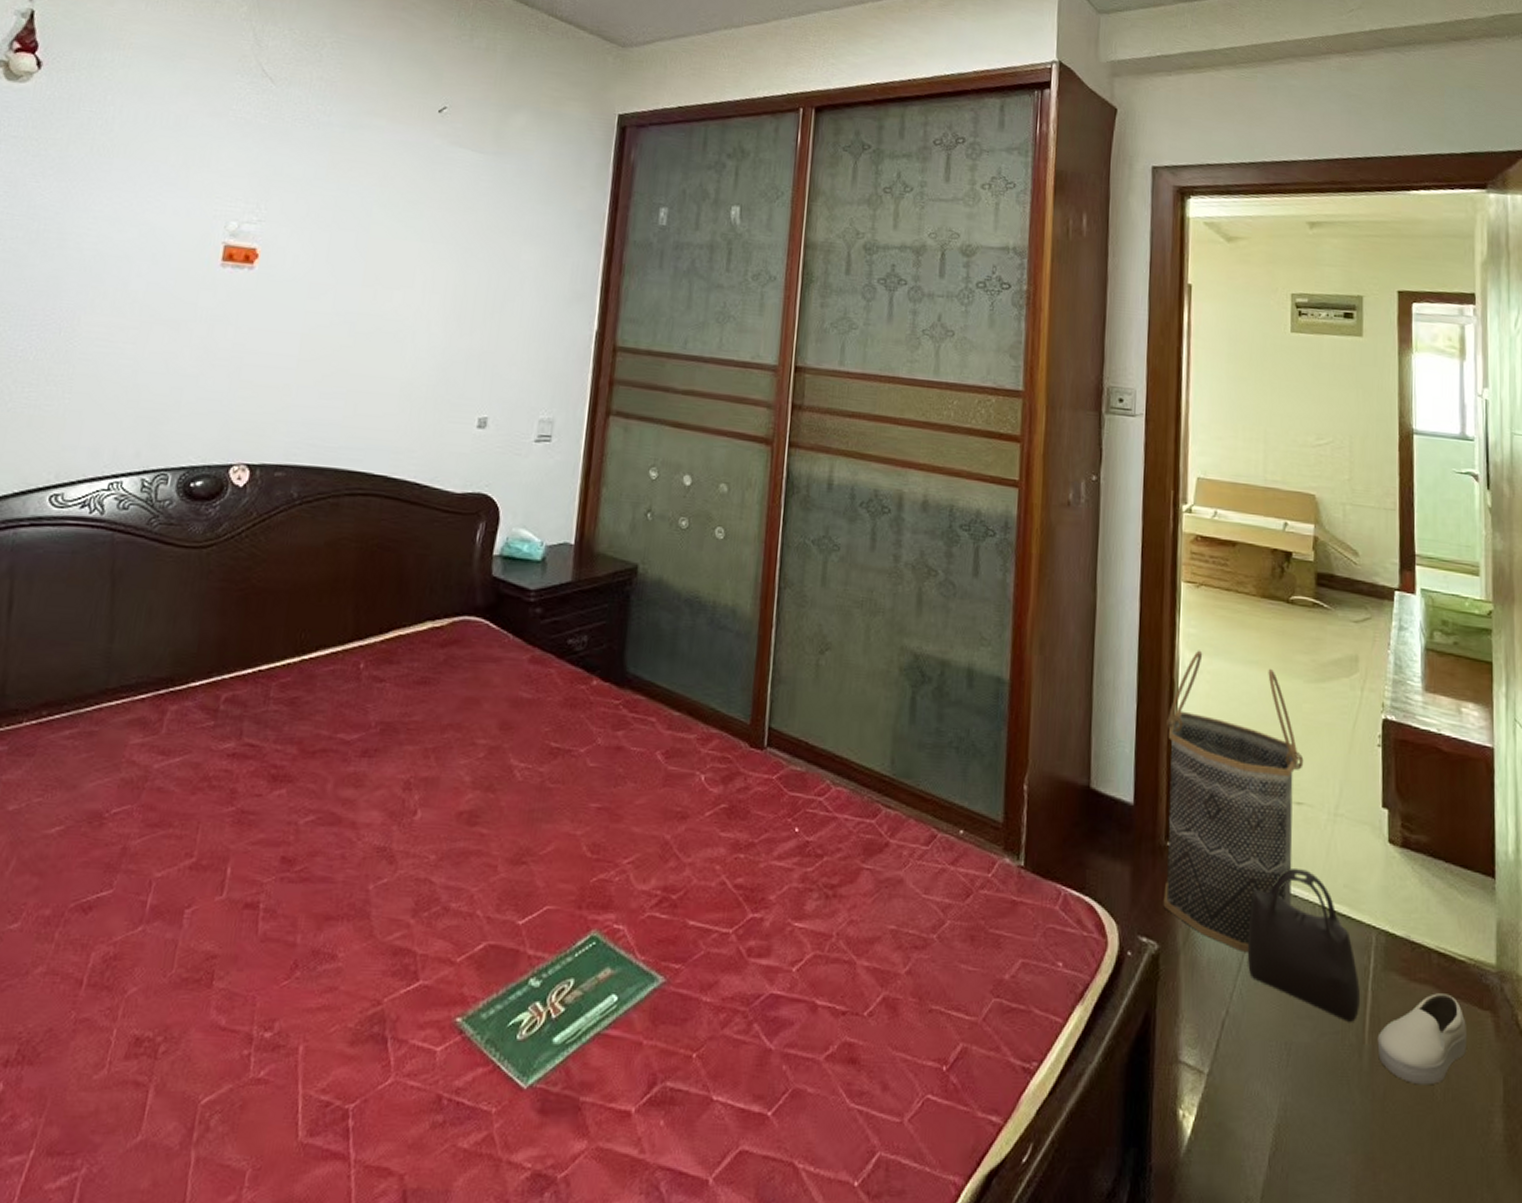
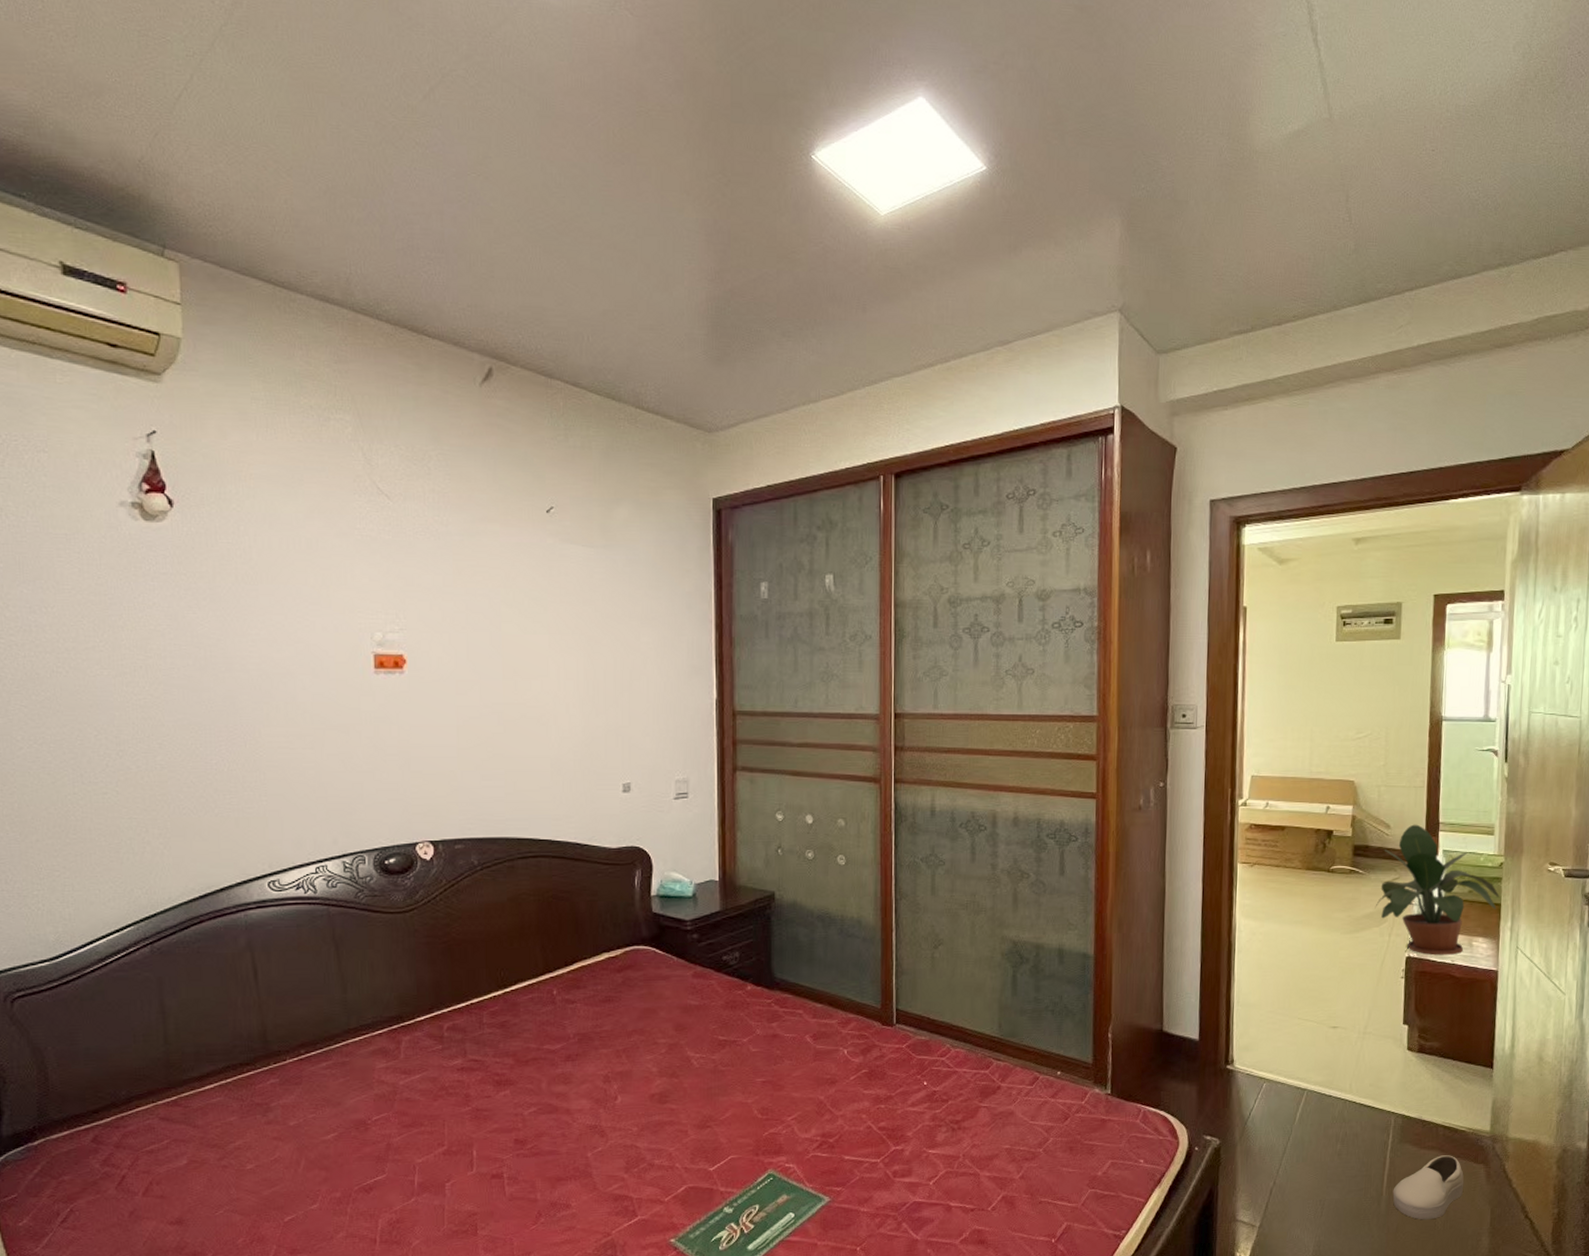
basket: present [1163,650,1304,951] -> none [1223,917,1339,1139]
handbag: present [1247,867,1361,1022] -> none [1290,1075,1381,1181]
potted plant: none [1343,553,1490,722] -> present [1375,824,1500,955]

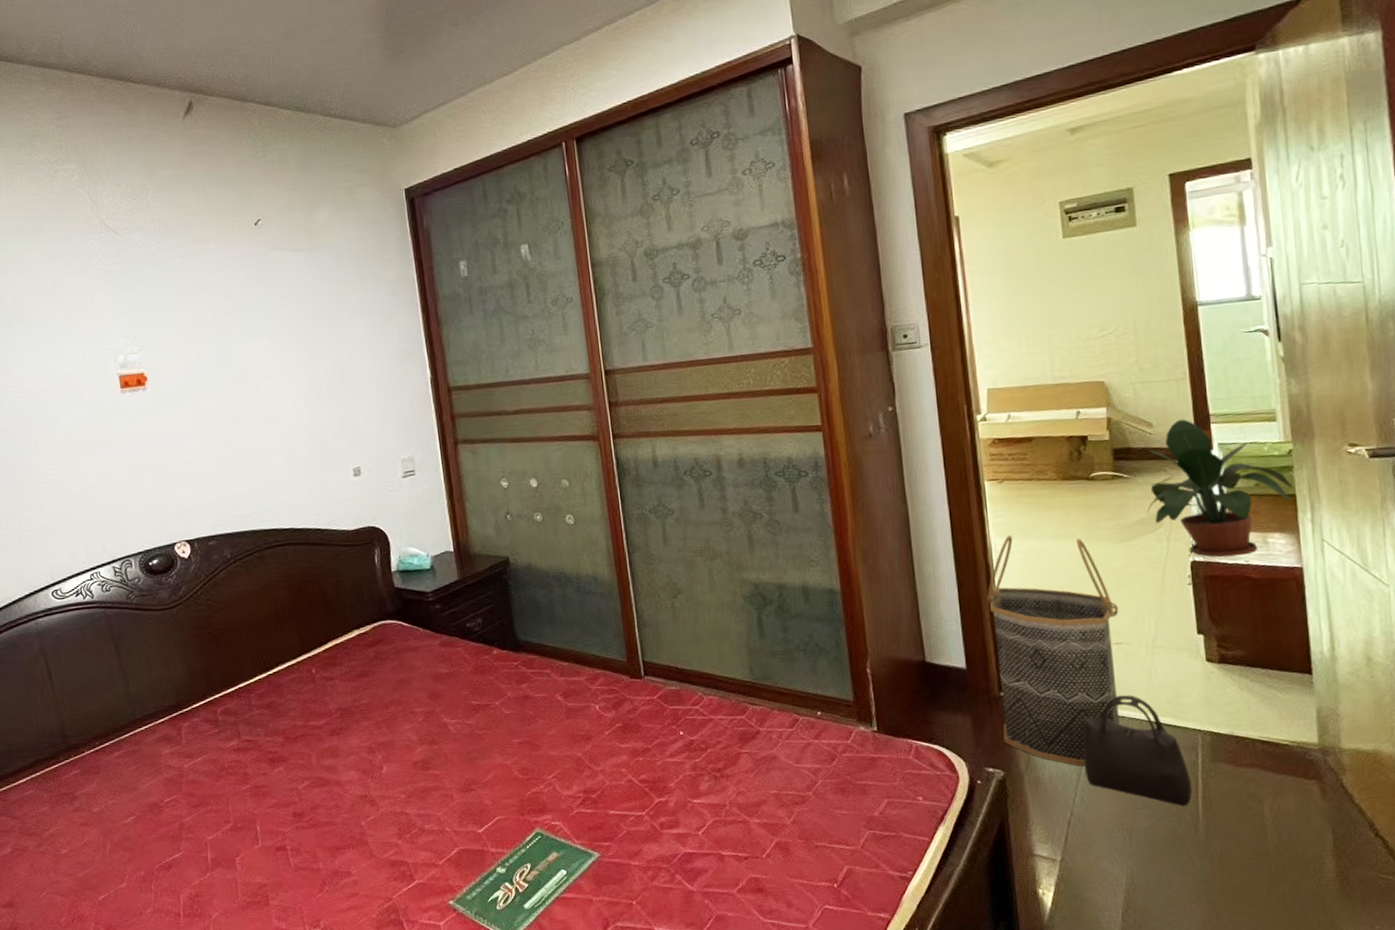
basket: none [1223,917,1339,1139] -> present [987,535,1120,766]
handbag: none [1290,1075,1381,1181] -> present [1082,694,1193,806]
shoe: present [1393,1155,1465,1220] -> none [1211,772,1296,845]

